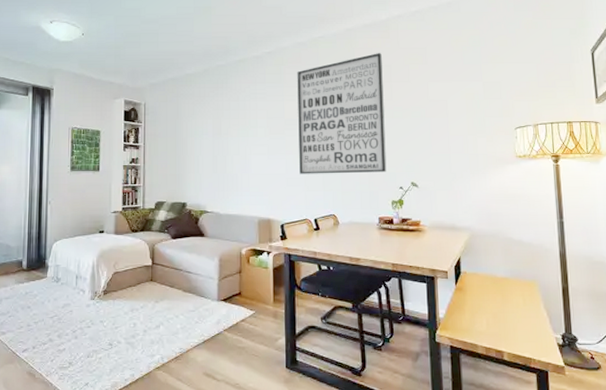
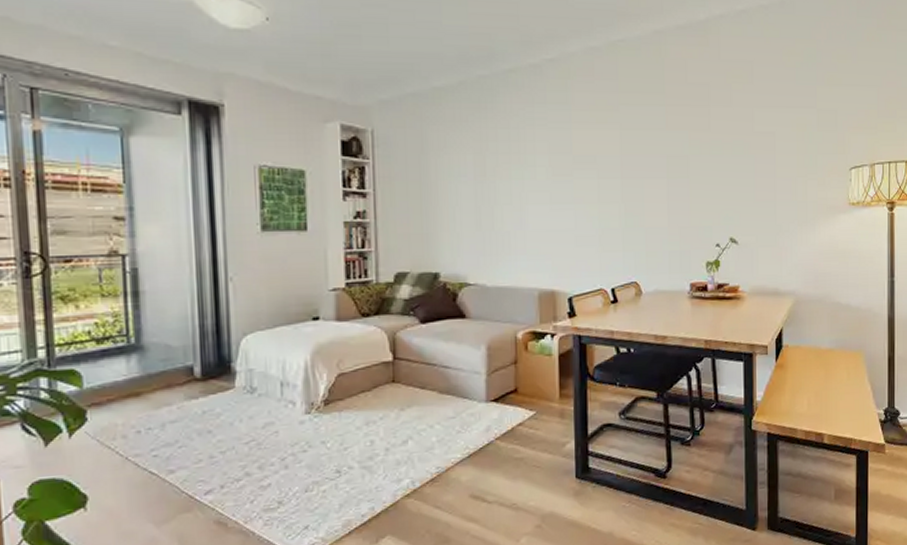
wall art: present [297,53,387,174] -> none [589,66,701,230]

